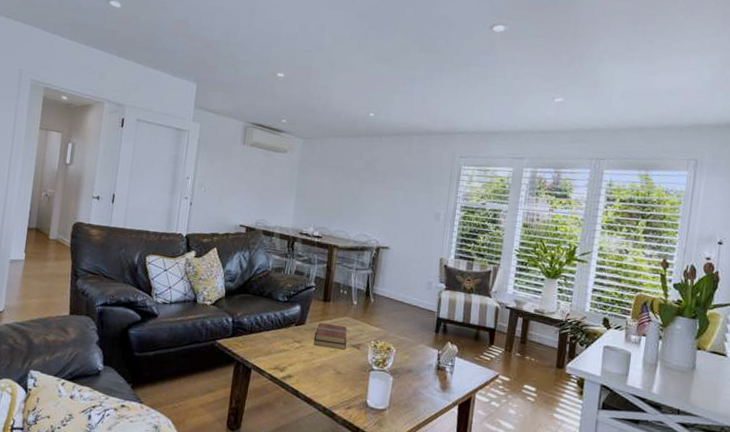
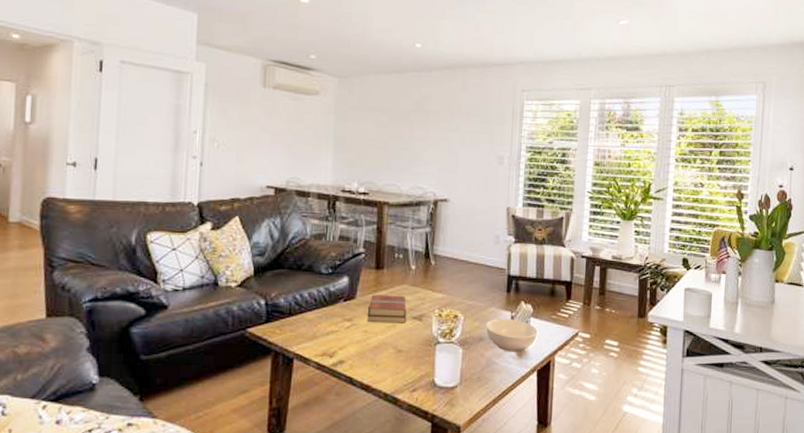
bowl: none [414,354,462,387] -> present [486,318,539,353]

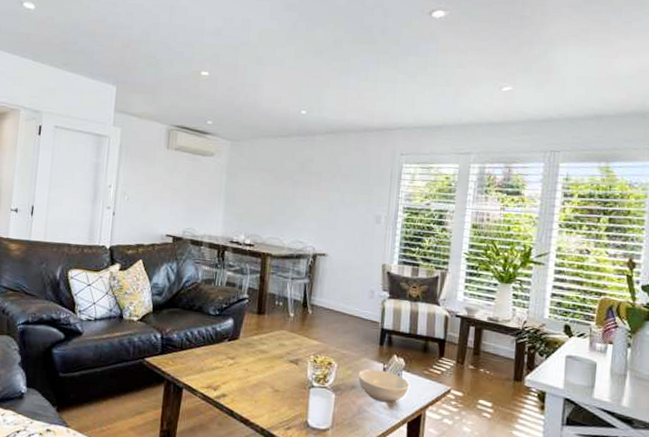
books: present [366,294,407,324] -> none [248,337,285,366]

